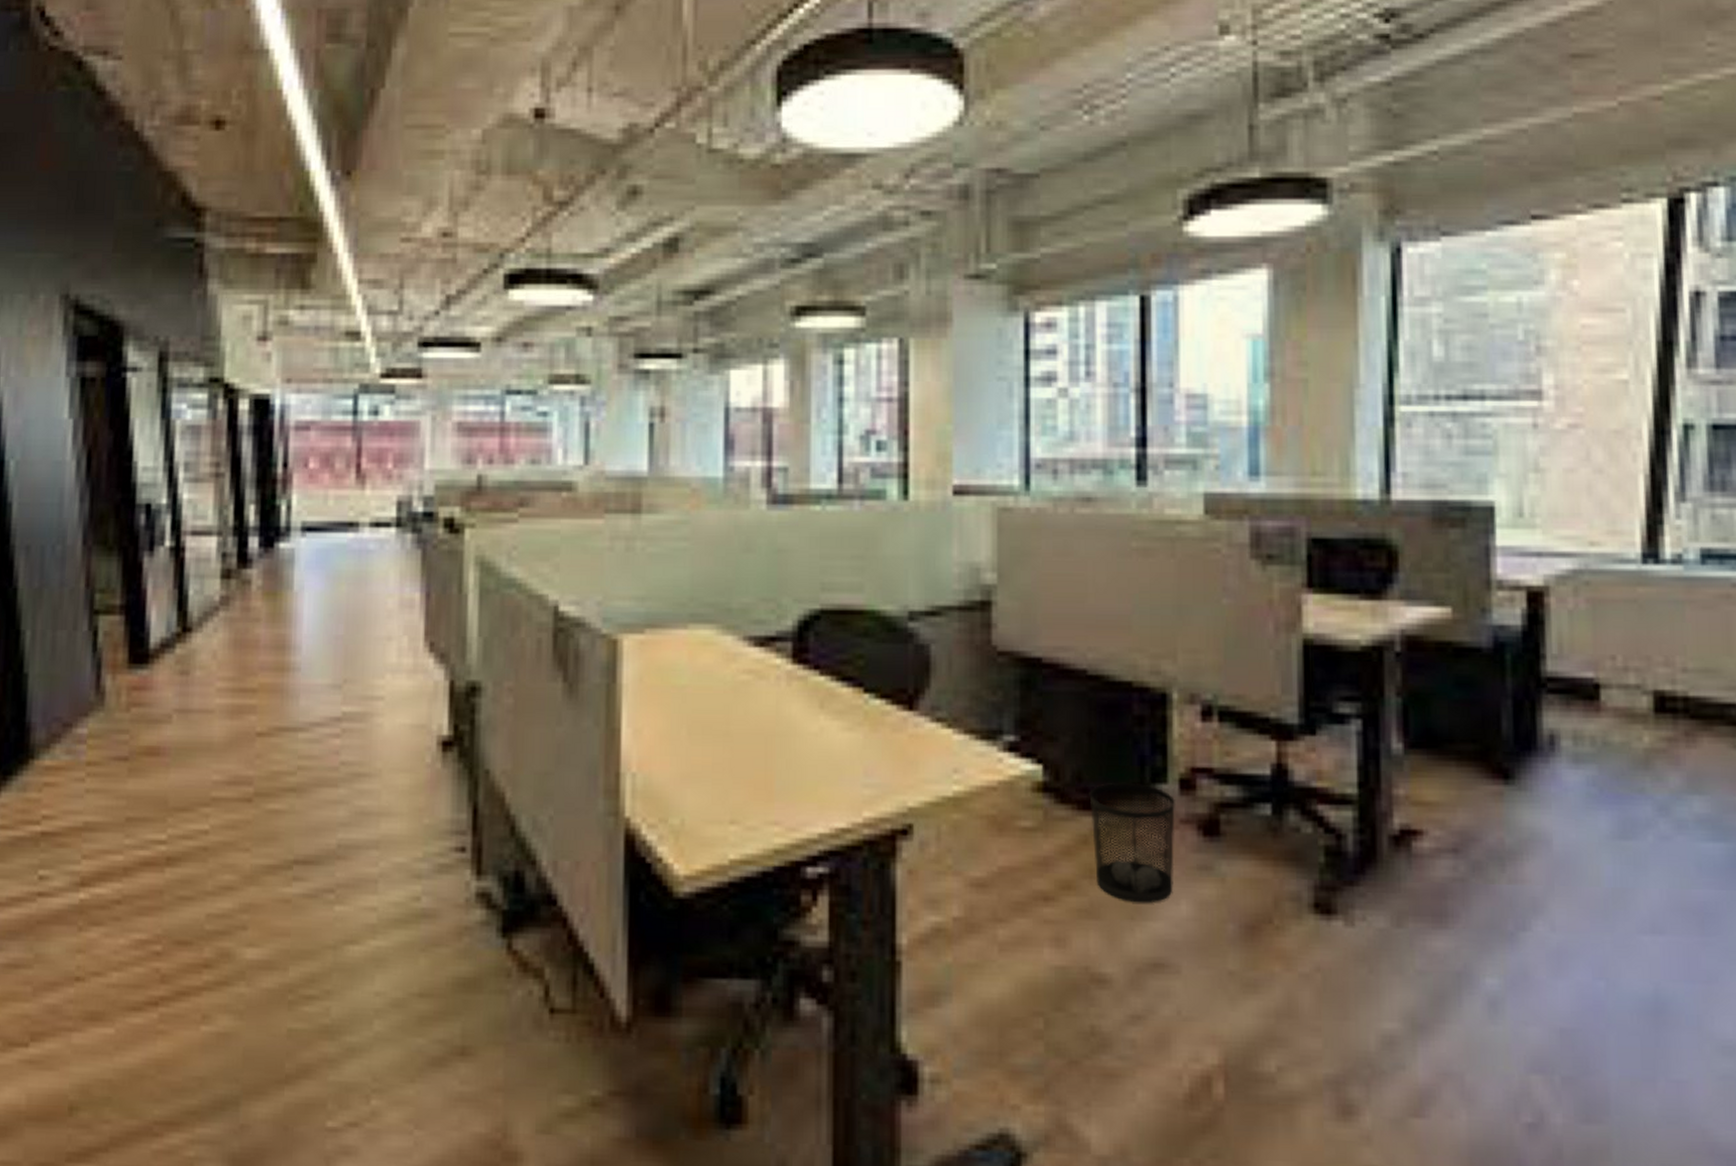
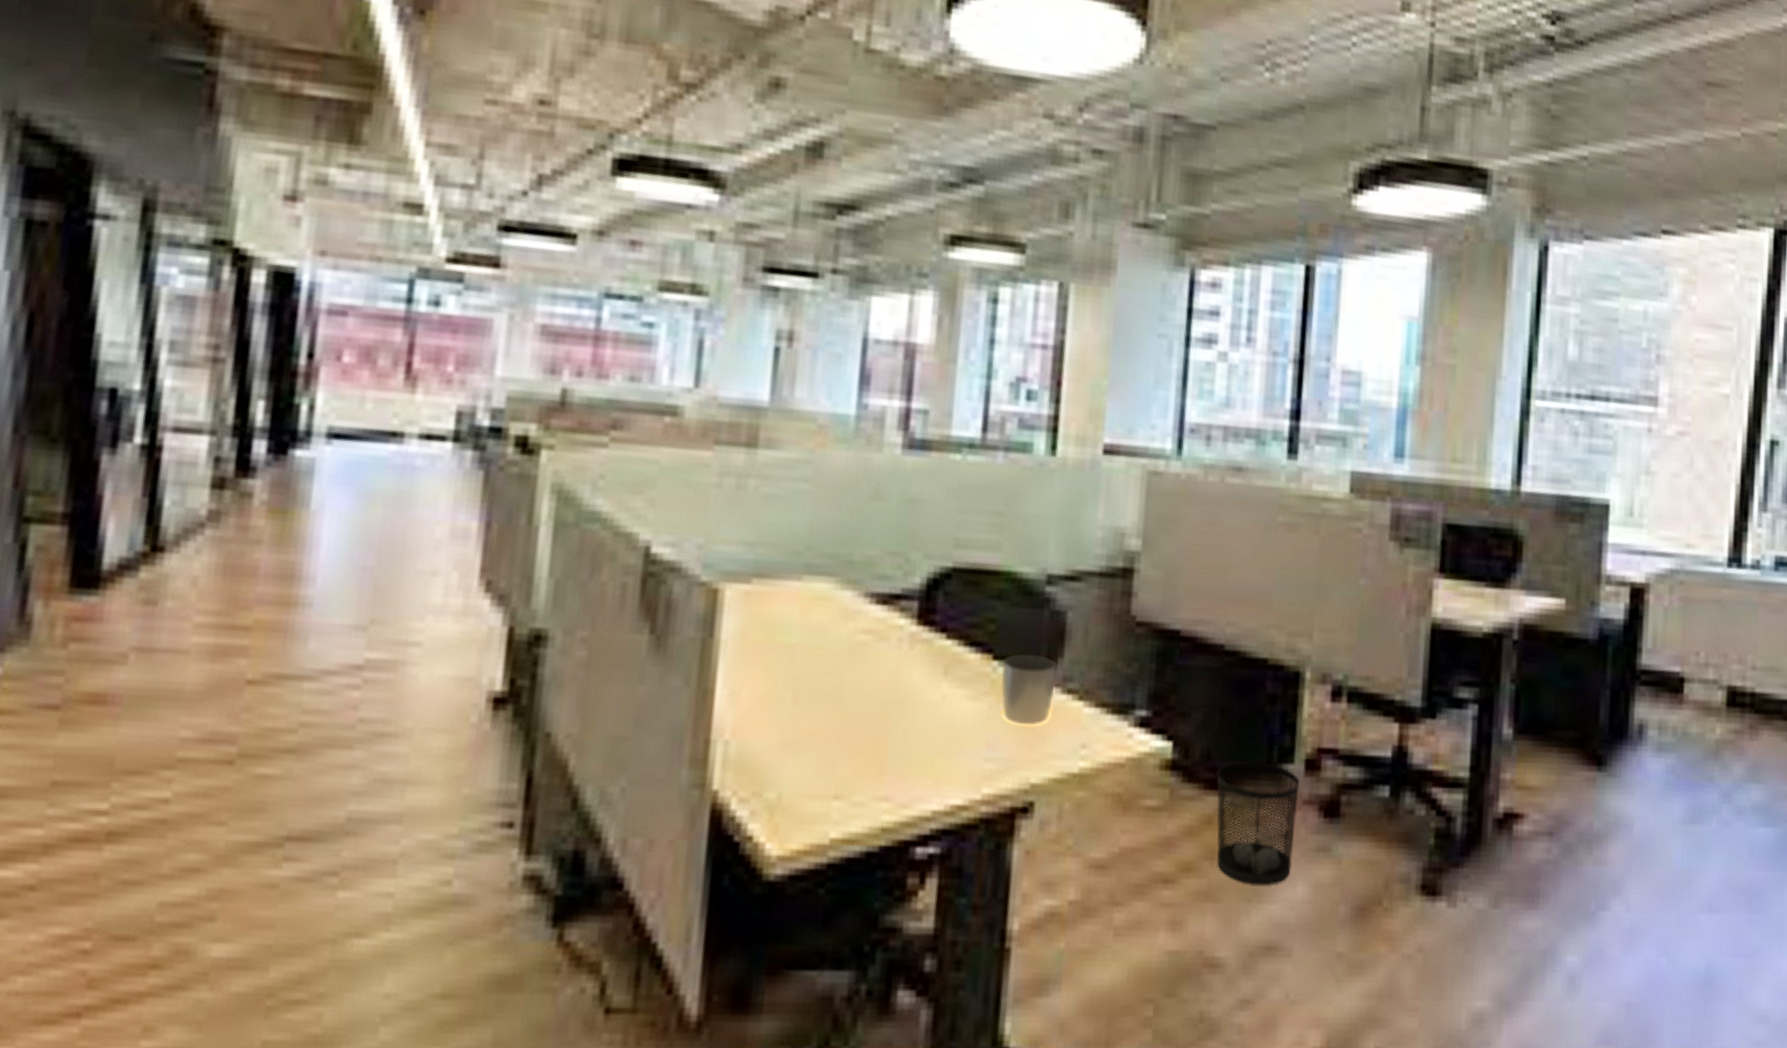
mug: none [874,686,924,753] -> present [1001,653,1056,726]

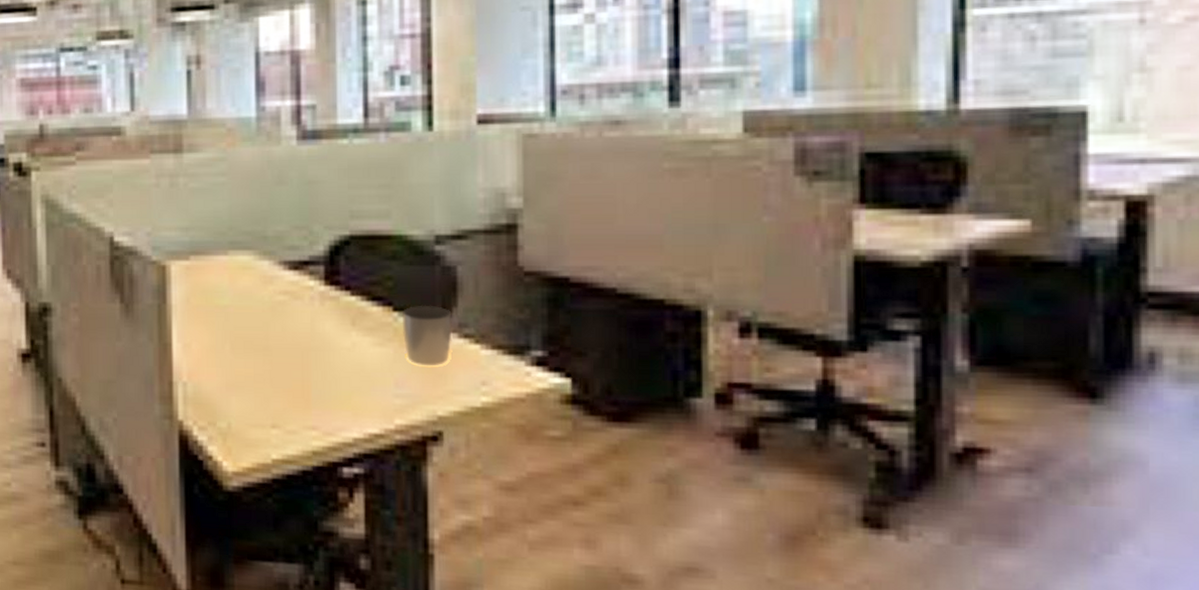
waste bin: present [1216,761,1300,885] -> none [619,395,710,511]

